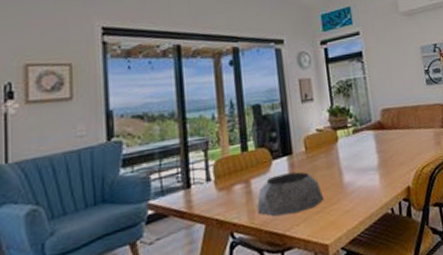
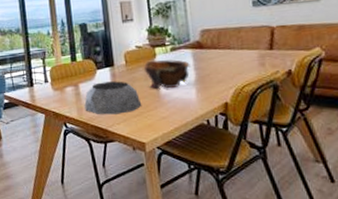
bowl: none [325,142,374,178] -> present [143,59,192,89]

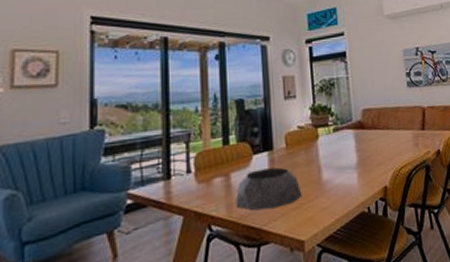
bowl: present [143,59,192,89] -> none [305,141,354,175]

